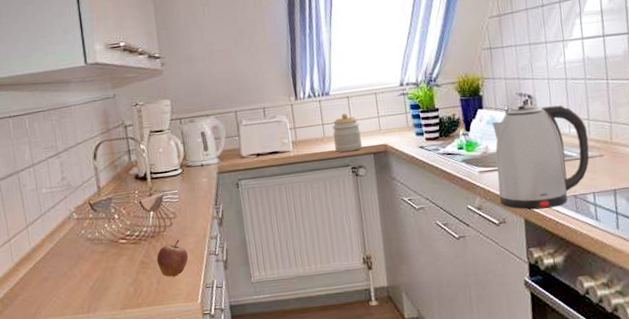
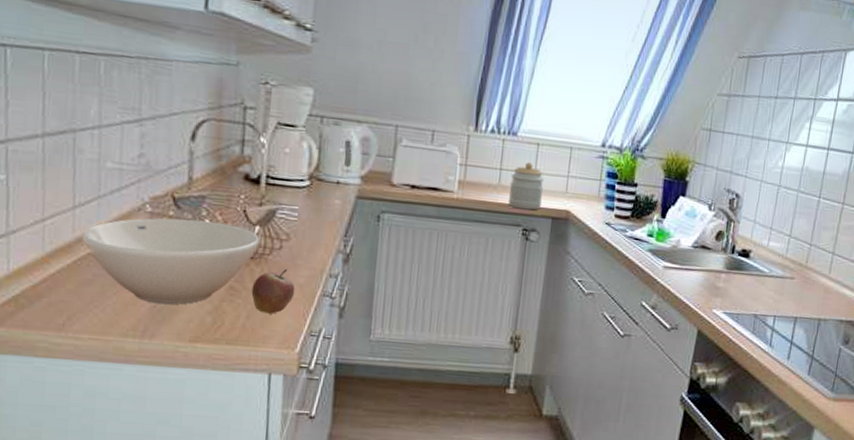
bowl: none [35,214,156,286] -> present [82,218,260,305]
kettle: present [491,104,590,210] -> none [677,203,786,323]

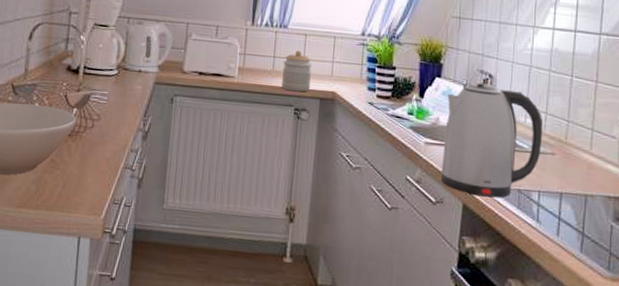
fruit: present [251,269,296,314] -> none [67,145,103,184]
kettle: none [677,203,786,323] -> present [440,83,544,198]

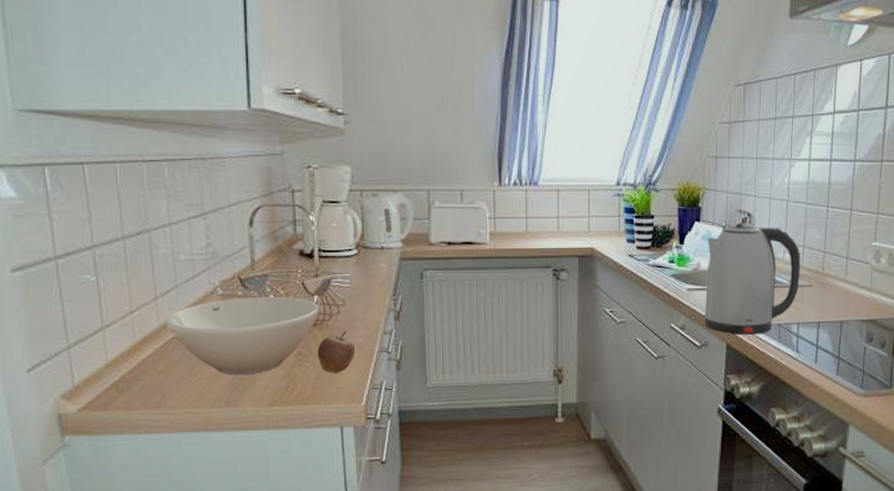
fruit: none [67,145,103,184] -> present [317,332,356,373]
jar: present [281,50,312,92] -> none [536,208,568,252]

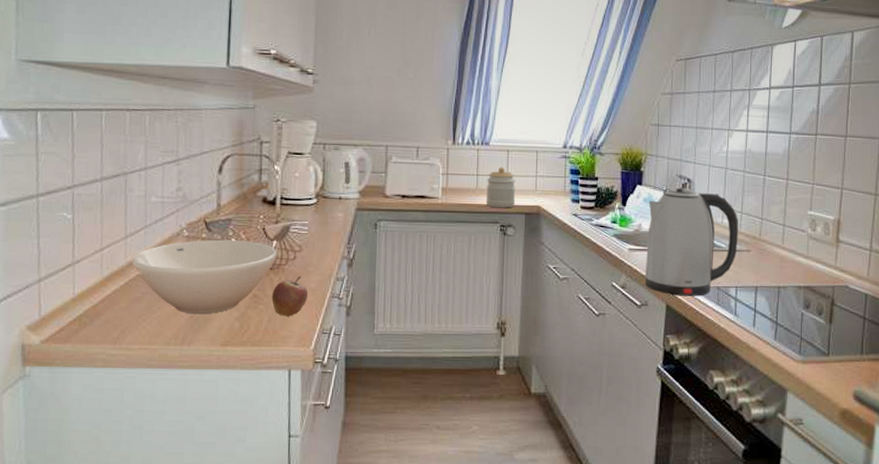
jar: none [536,208,568,252] -> present [485,167,516,208]

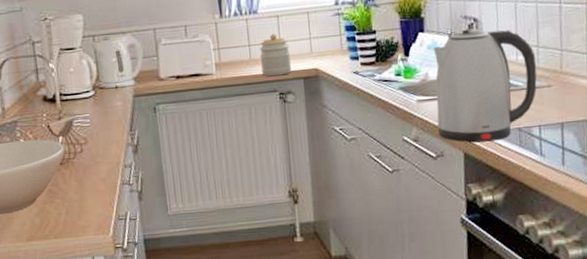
fruit: present [271,276,309,317] -> none [65,168,100,208]

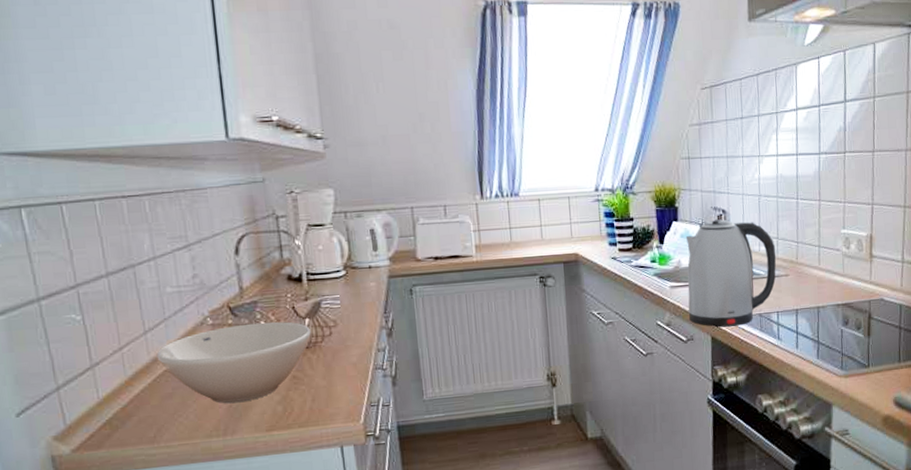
jar: present [259,34,292,77] -> none [520,217,552,260]

